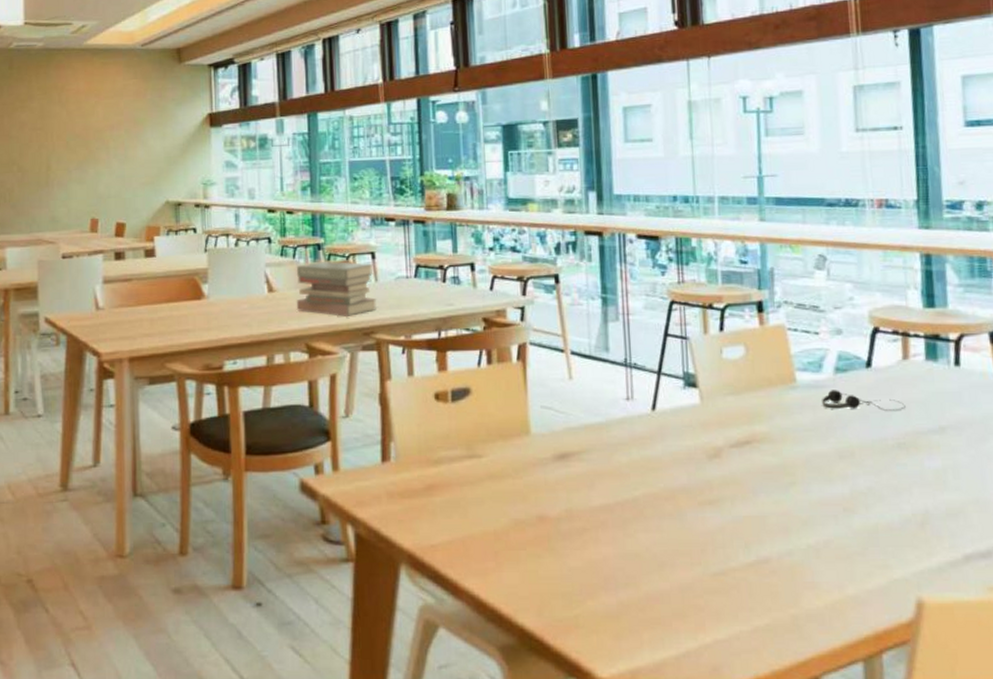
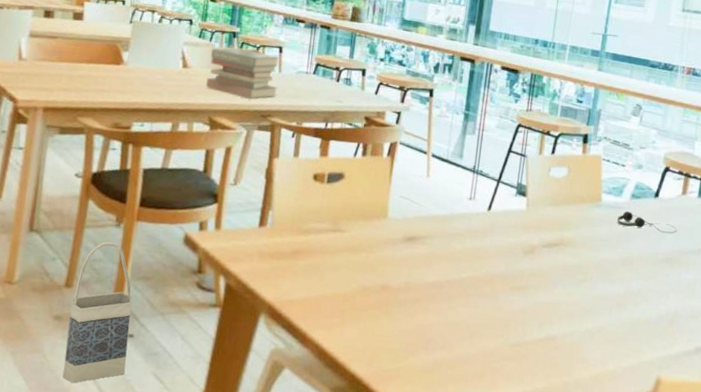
bag: none [189,499,259,665] -> present [62,242,132,383]

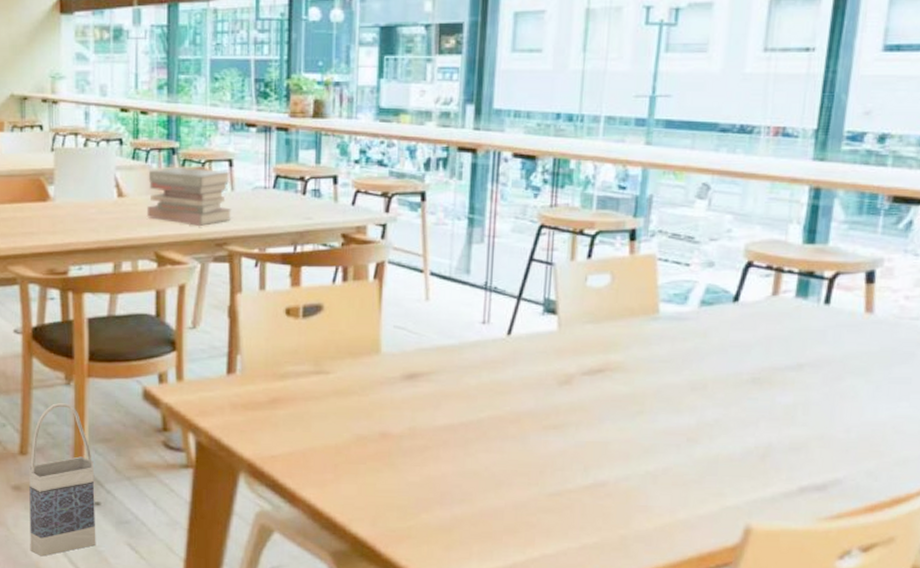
headphones: present [617,211,677,233] -> none [682,323,767,346]

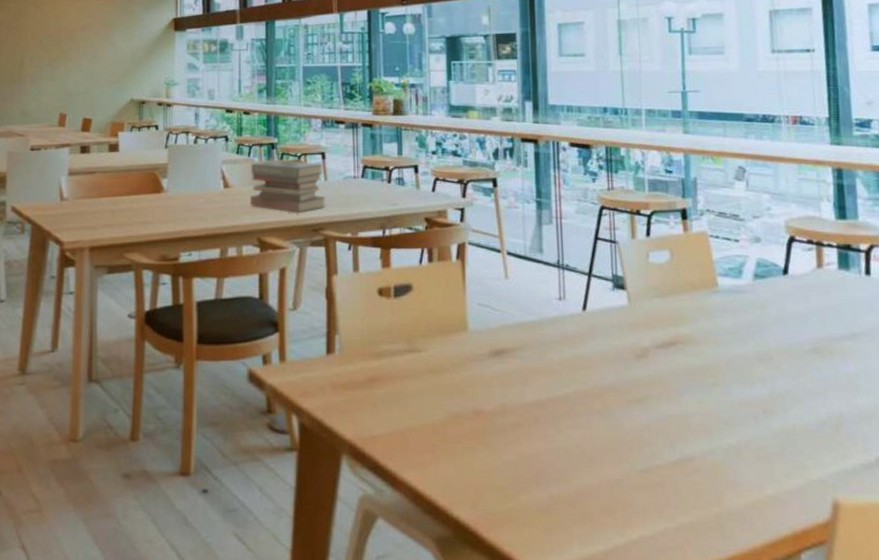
bag: present [29,403,96,557] -> none [138,387,204,550]

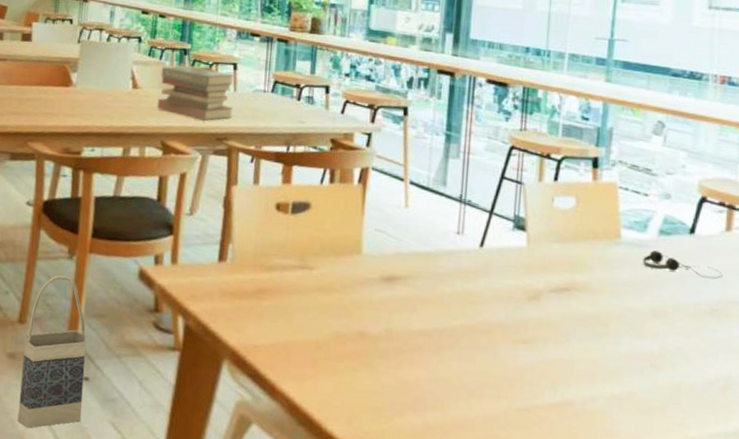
bag: none [138,387,204,550] -> present [17,275,87,428]
headphones: none [742,295,820,316] -> present [643,250,722,279]

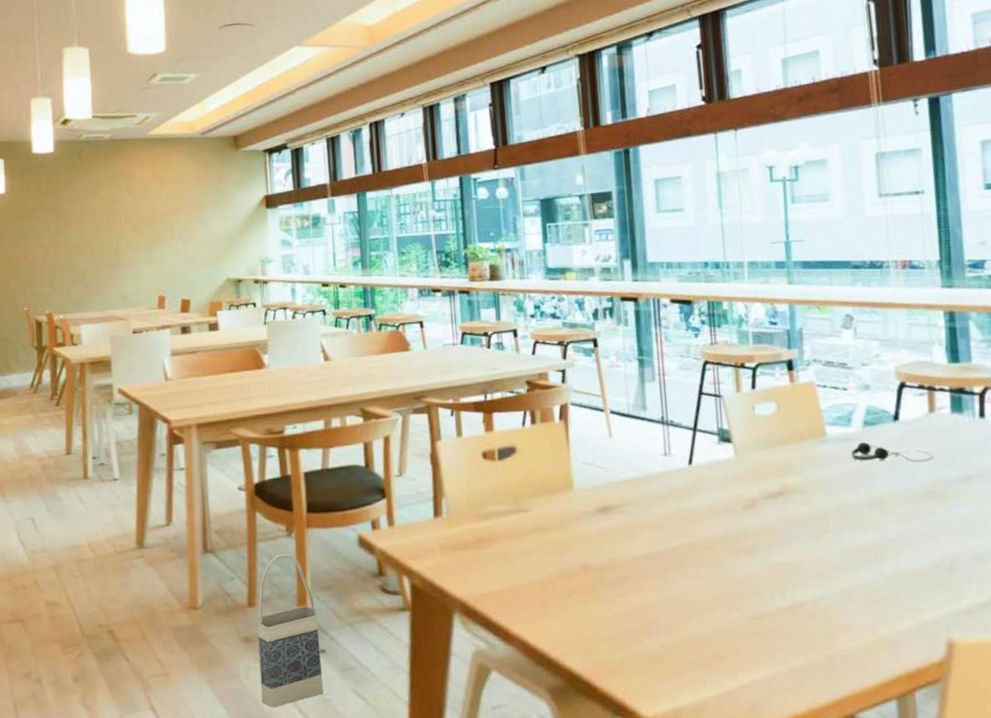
books: present [156,65,234,121] -> none [349,330,426,382]

